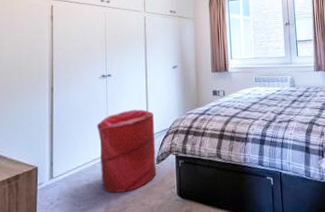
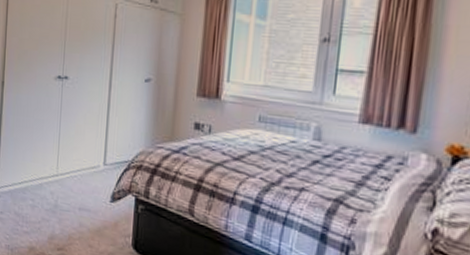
laundry hamper: present [97,109,157,193] -> none [47,126,114,226]

